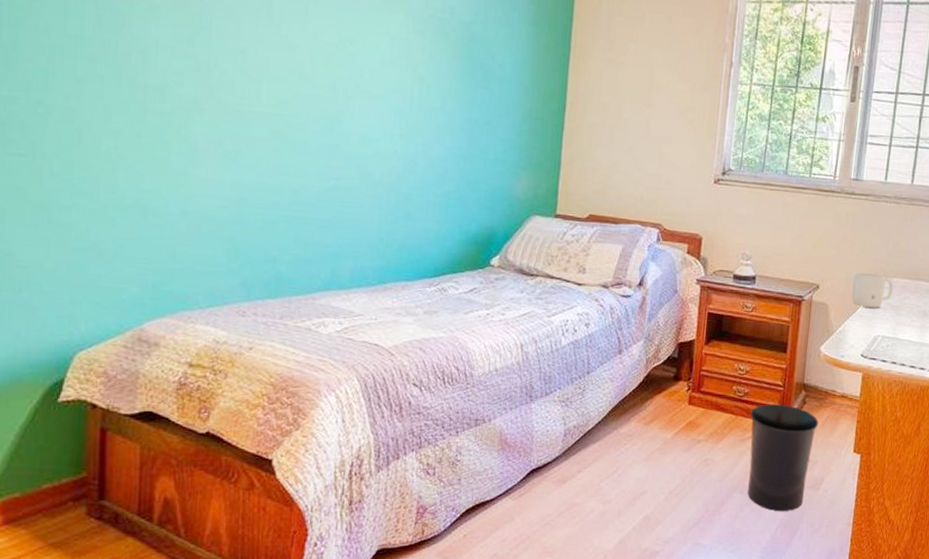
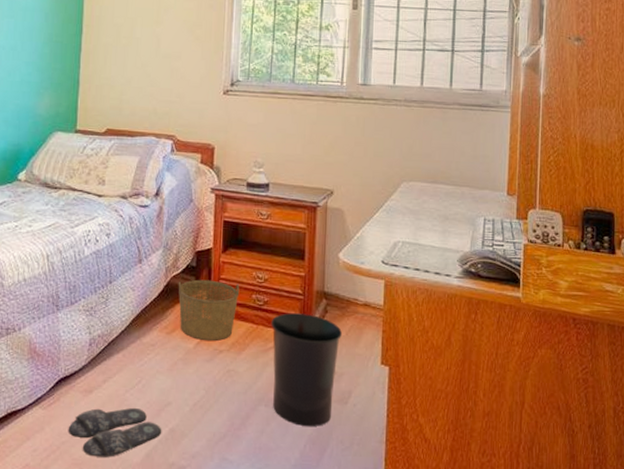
slippers: none [540,496,637,545] -> present [69,407,162,457]
basket: none [658,371,721,432] -> present [178,279,240,341]
mug: present [851,271,894,308] -> none [367,176,411,213]

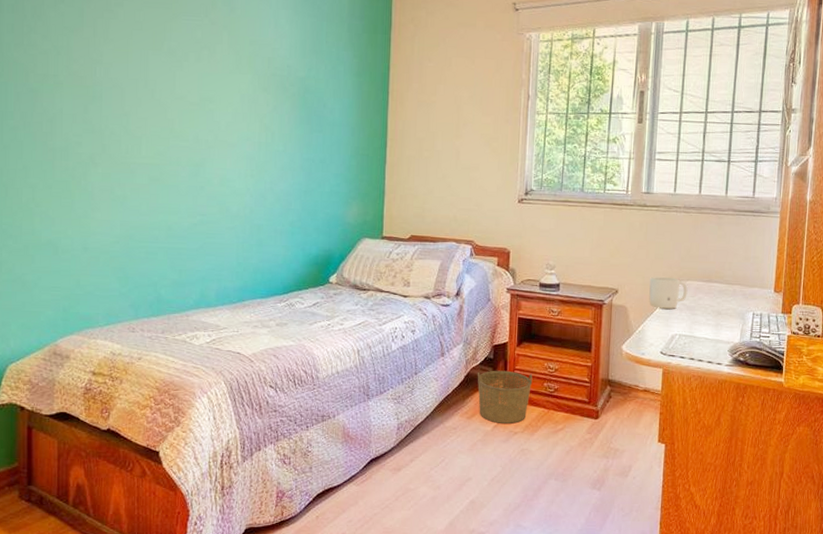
slippers: present [69,407,162,457] -> none [380,483,464,526]
waste bin: present [270,313,342,426] -> none [560,399,624,496]
mug: none [367,176,411,213] -> present [649,276,688,309]

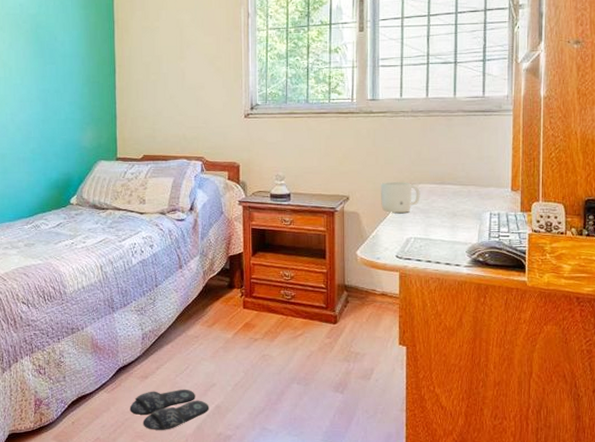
slippers: none [380,483,464,526] -> present [130,389,209,430]
basket: present [477,370,533,425] -> none [215,280,269,332]

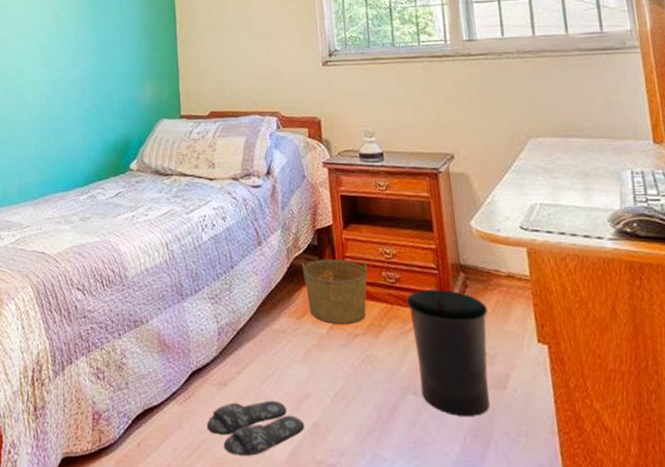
basket: none [215,280,269,332] -> present [301,259,368,325]
waste bin: none [298,304,362,399] -> present [406,290,490,416]
mug: present [380,181,420,213] -> none [489,134,541,173]

